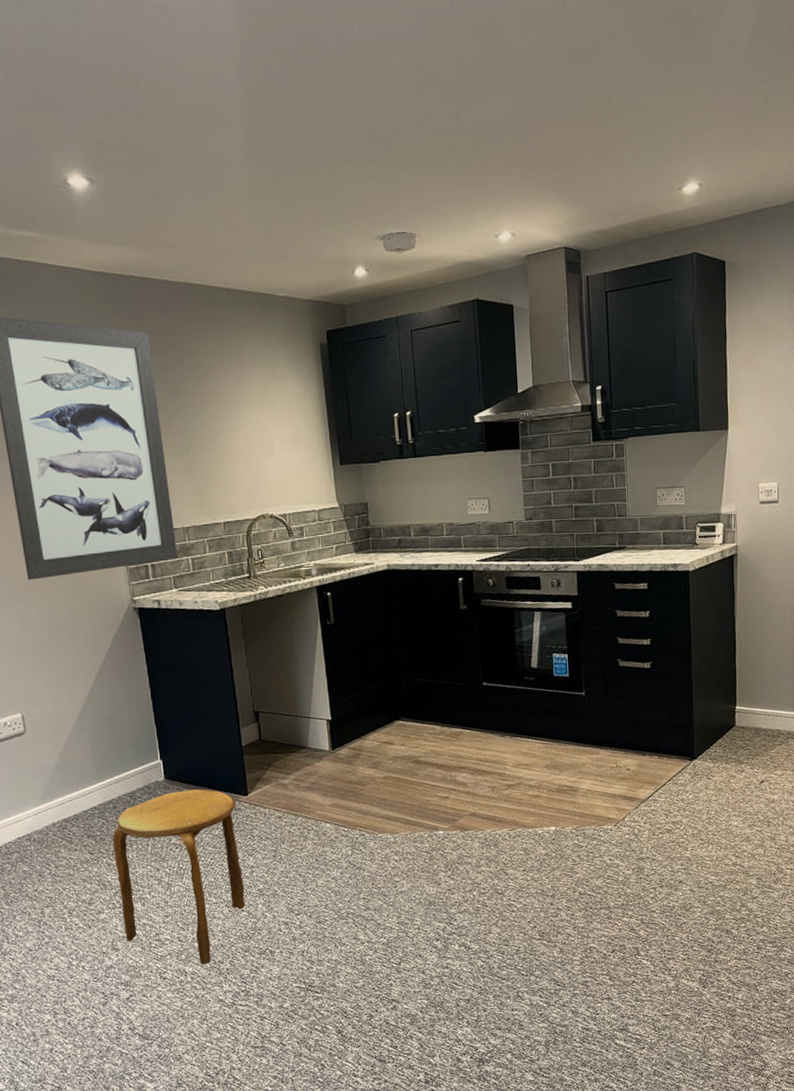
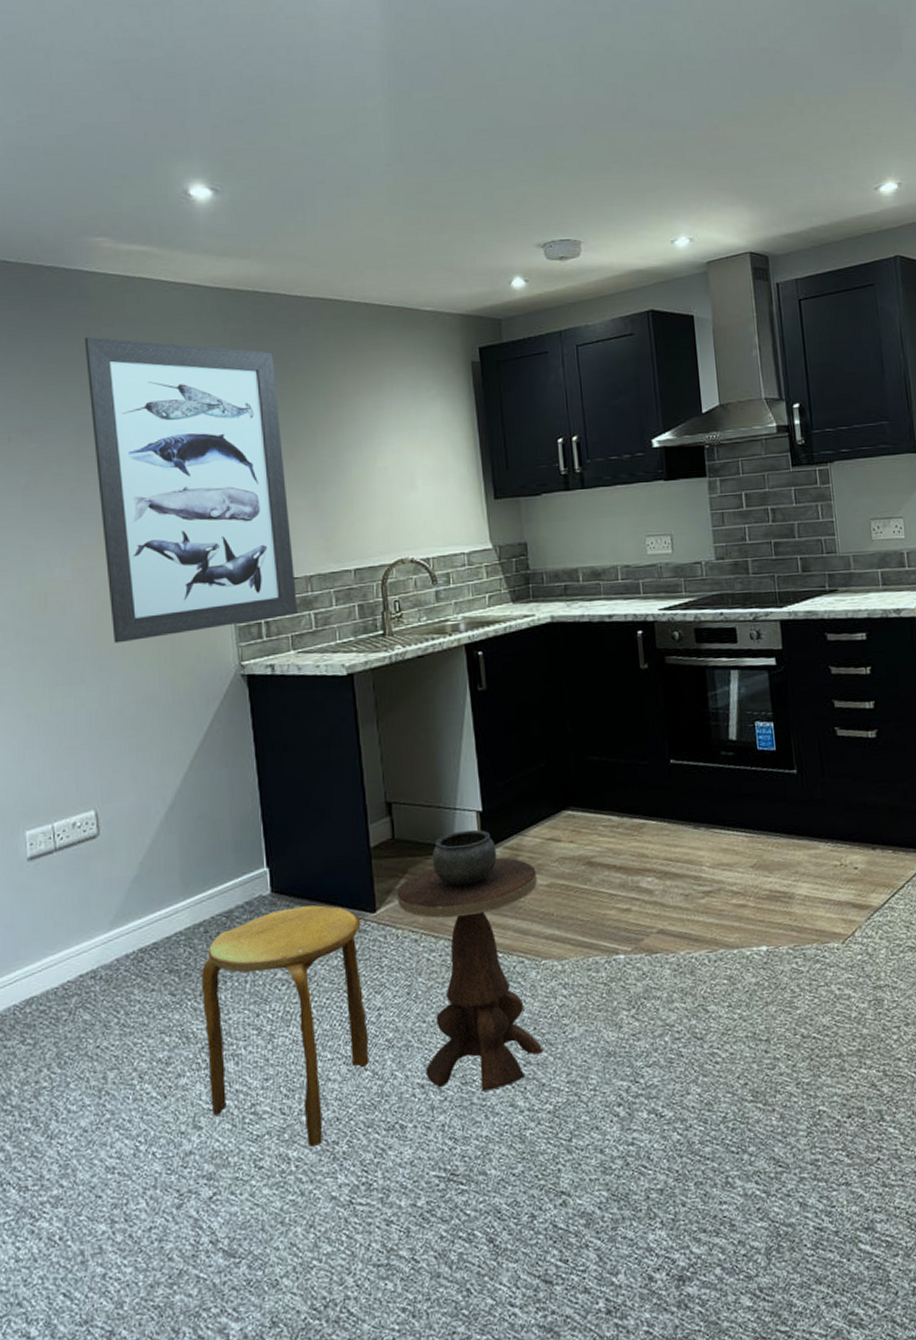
side table: none [264,734,380,928] -> present [397,829,544,1092]

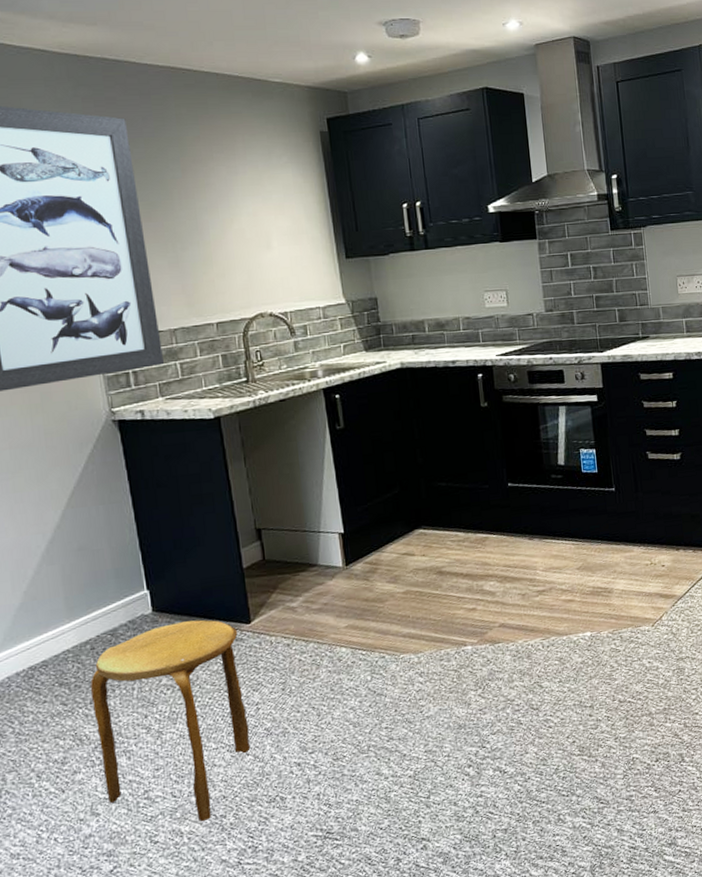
side table: present [397,829,544,1092] -> none [269,549,404,765]

